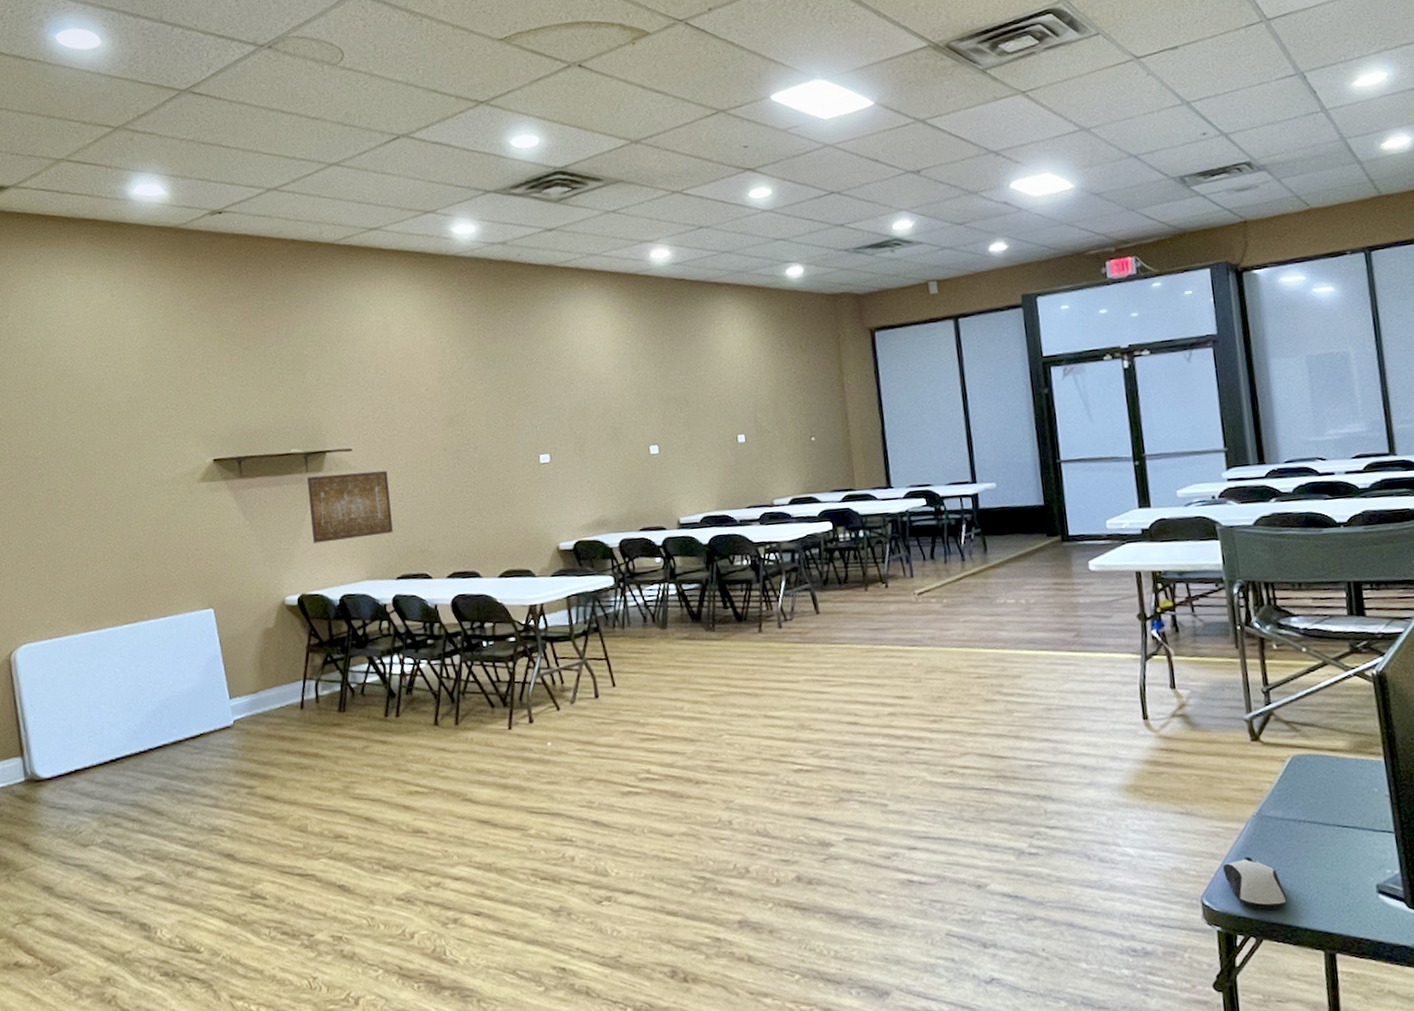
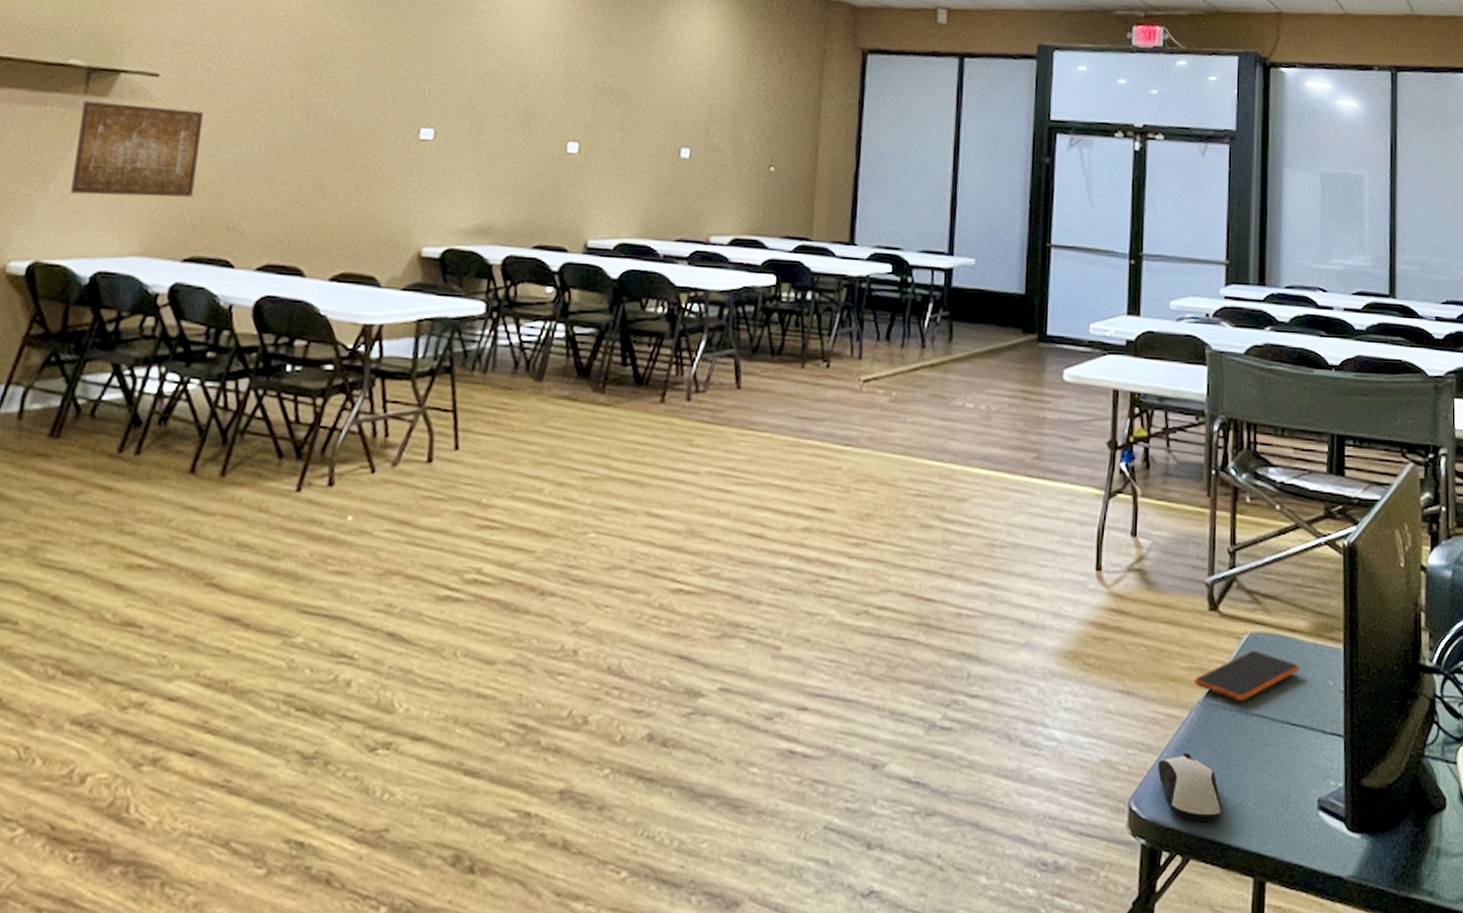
smartphone: none [1245,770,1344,813] -> present [1193,651,1300,702]

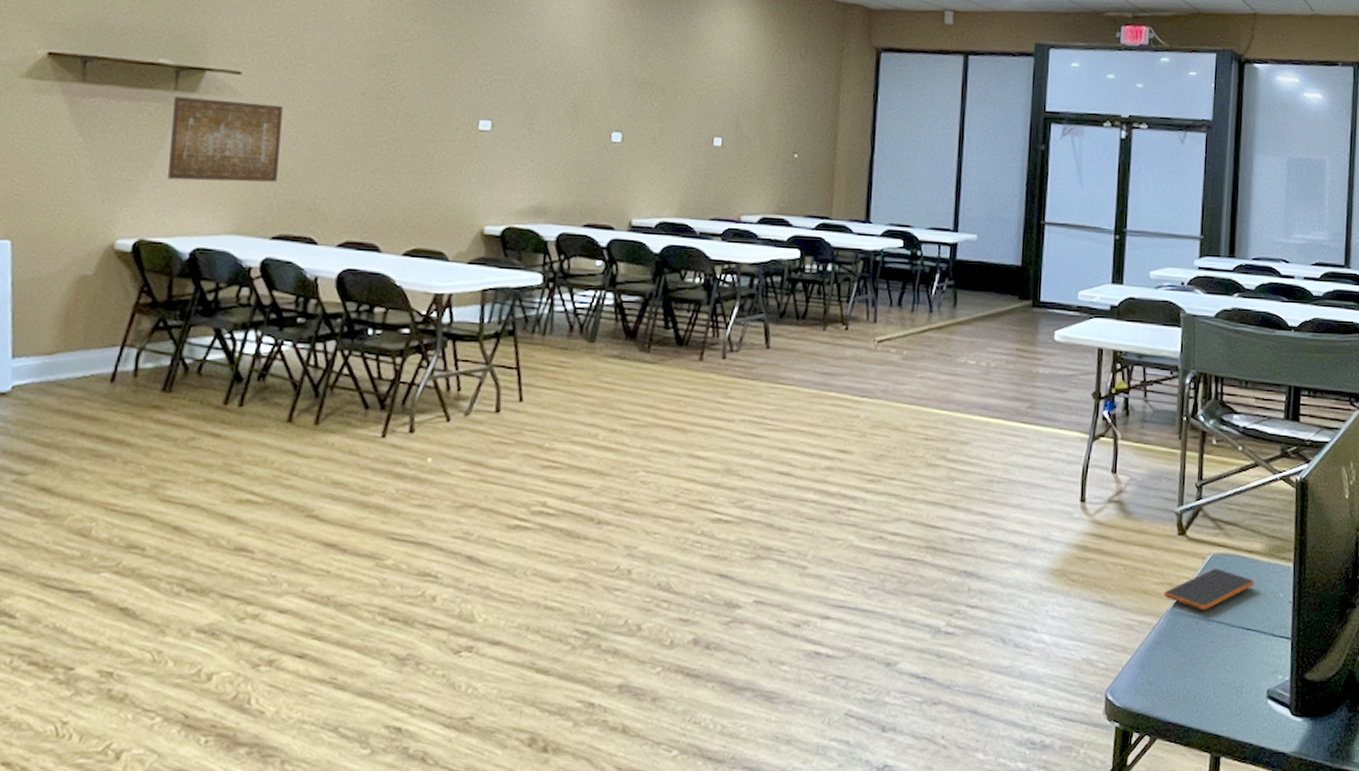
computer mouse: present [1158,752,1222,821] -> none [1131,652,1185,708]

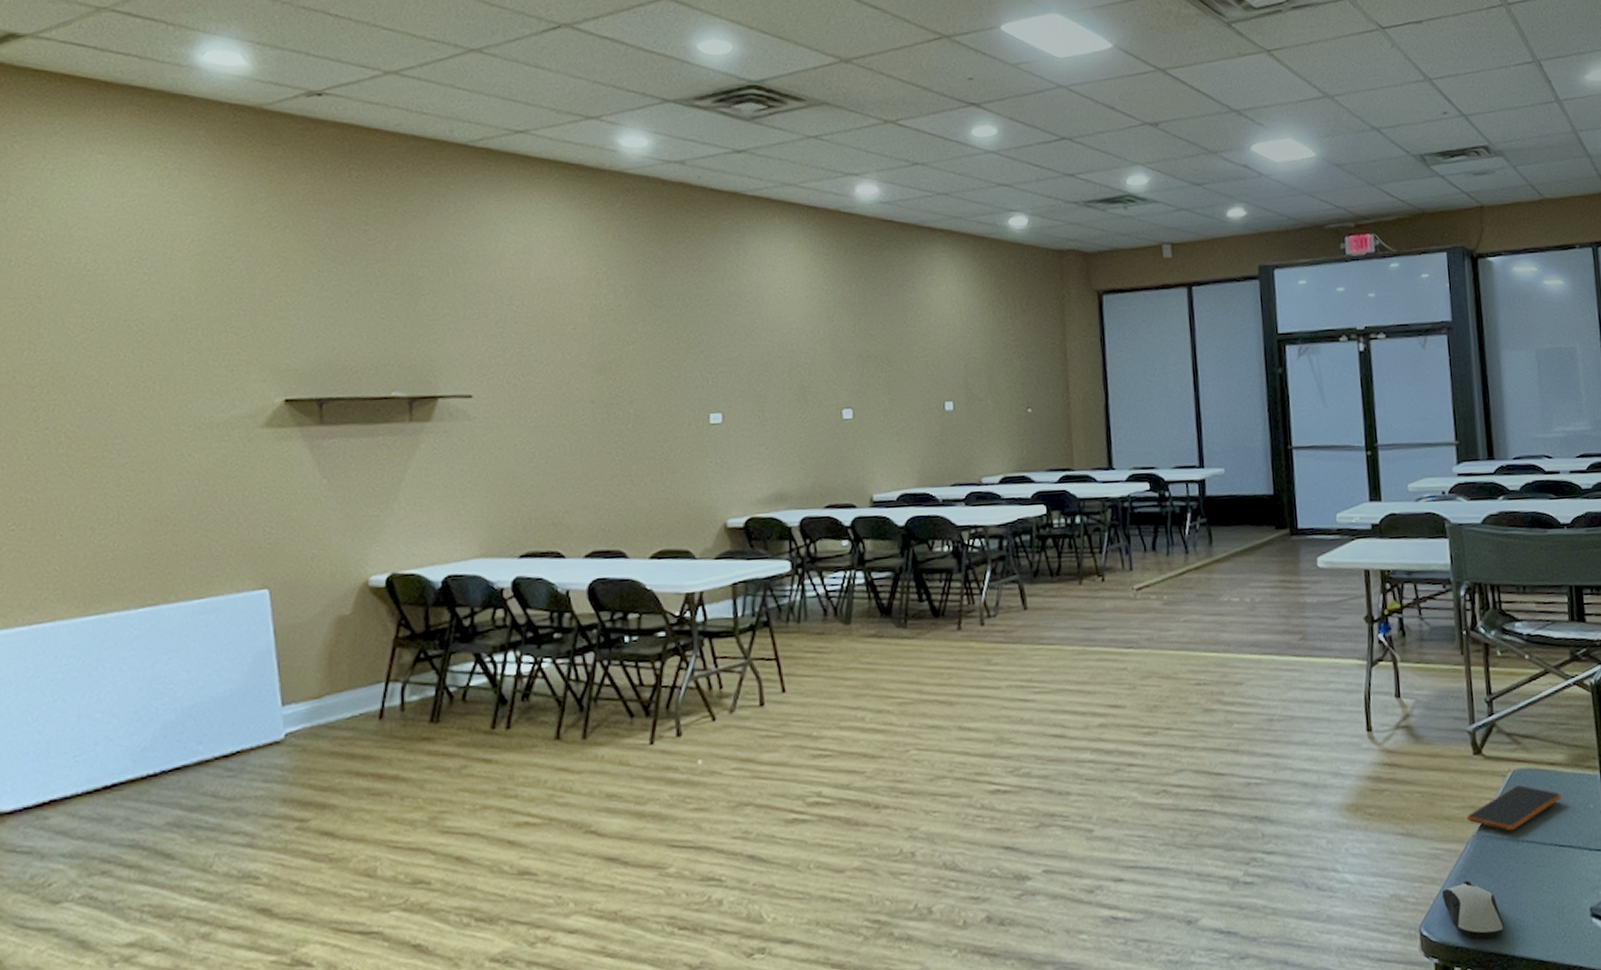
wall art: present [168,97,283,182] -> none [411,423,519,510]
computer mouse: none [1131,652,1185,708] -> present [1442,880,1504,939]

